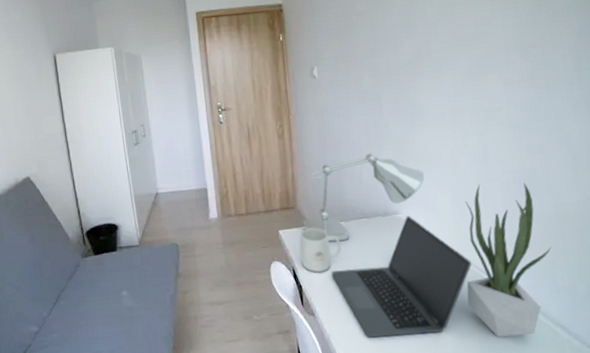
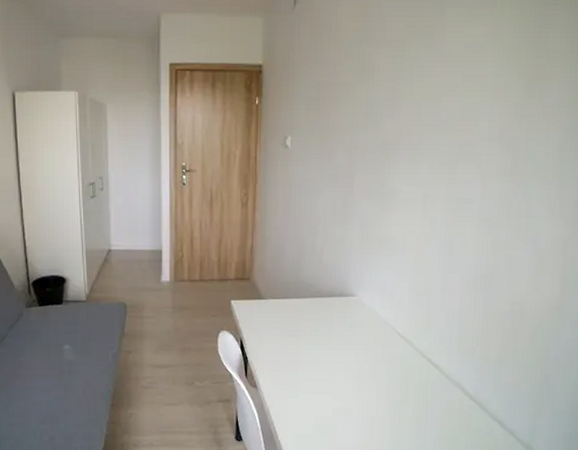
mug: present [299,227,341,273] -> none [250,301,292,346]
desk lamp: present [301,153,425,242] -> none [254,232,386,317]
laptop: present [331,216,471,338] -> none [278,299,420,416]
potted plant: present [465,183,552,337] -> none [410,274,502,426]

